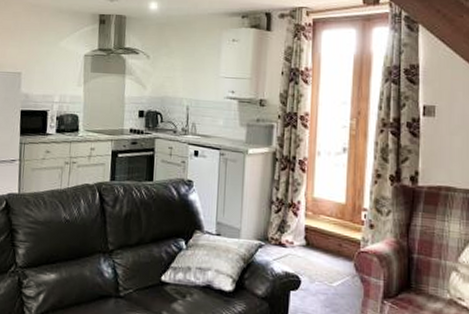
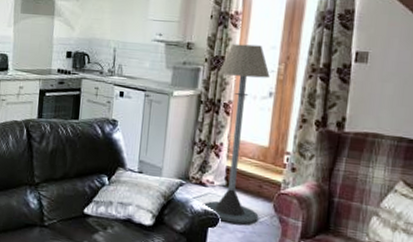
floor lamp: none [283,99,342,286] -> present [202,43,270,225]

